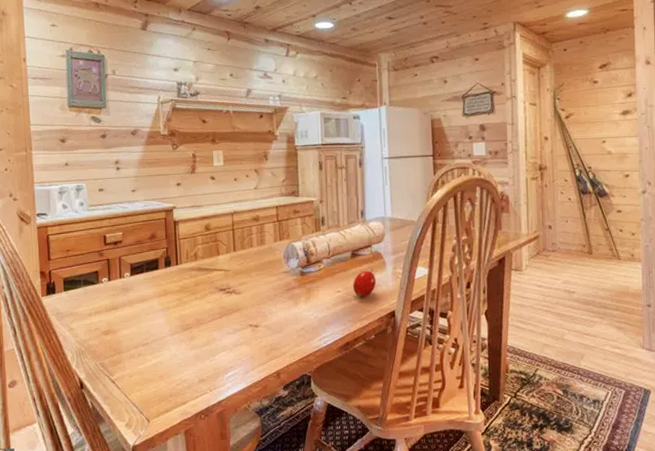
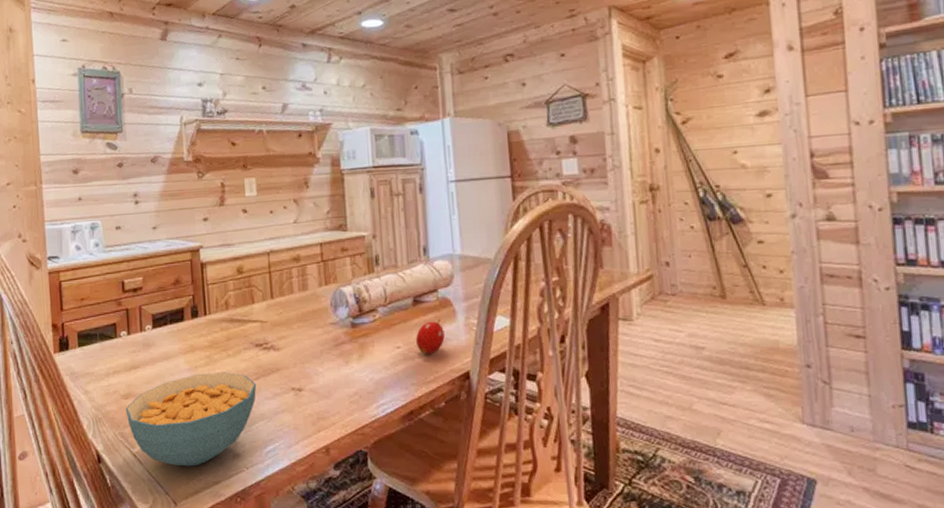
cereal bowl: none [105,312,220,390] -> present [125,372,257,467]

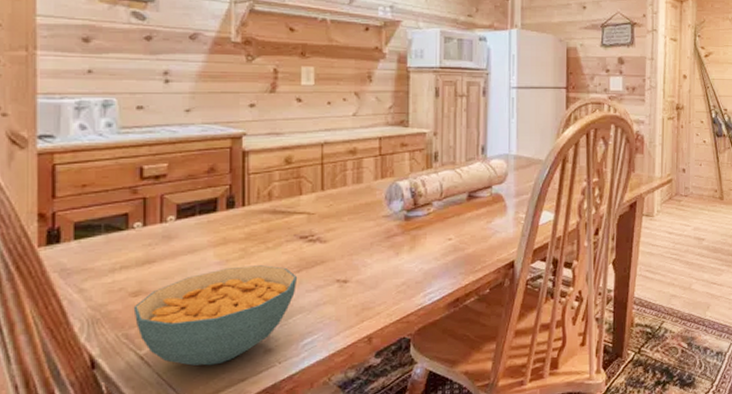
fruit: present [416,319,445,354] -> none [468,213,494,245]

